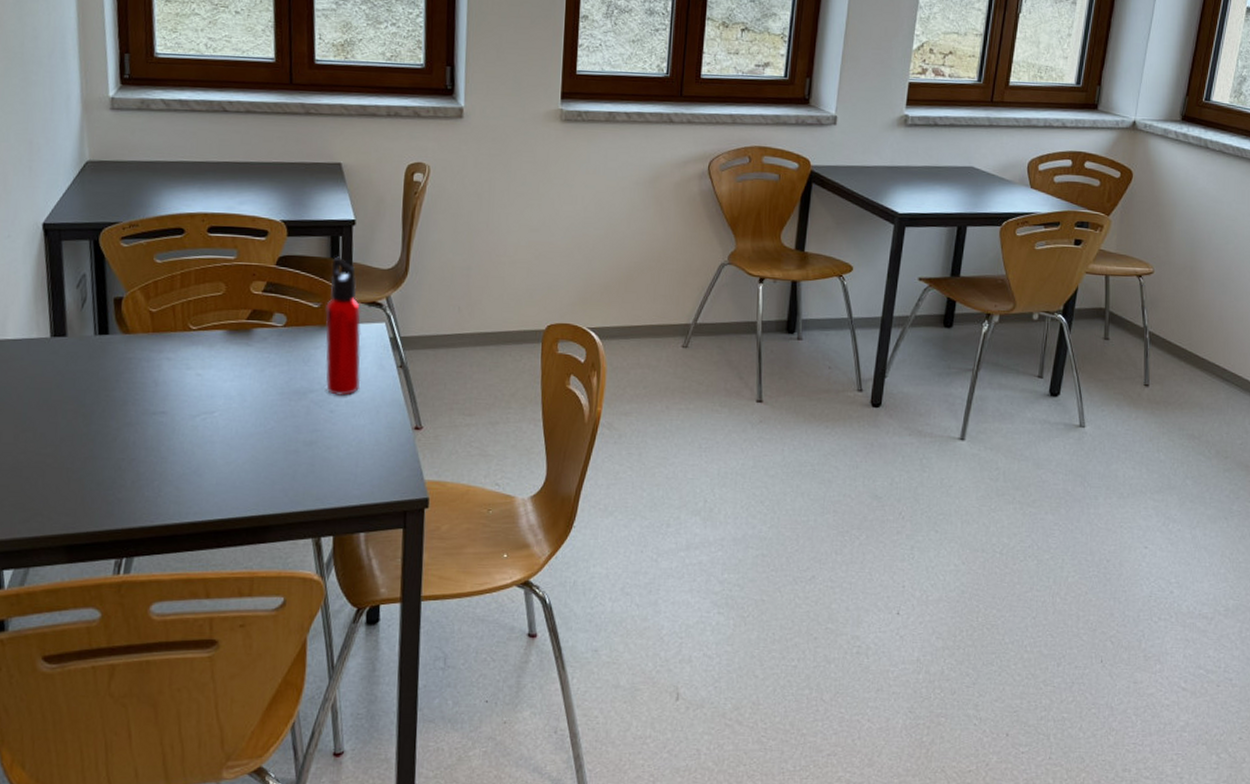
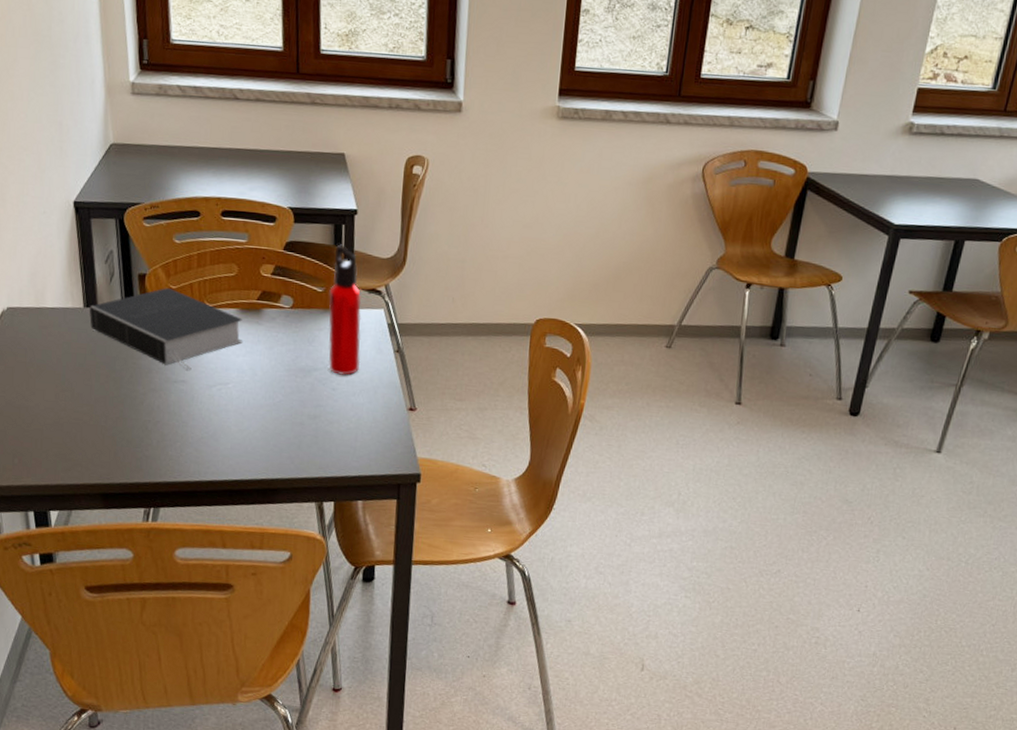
book: none [56,311,231,400] -> present [89,288,243,370]

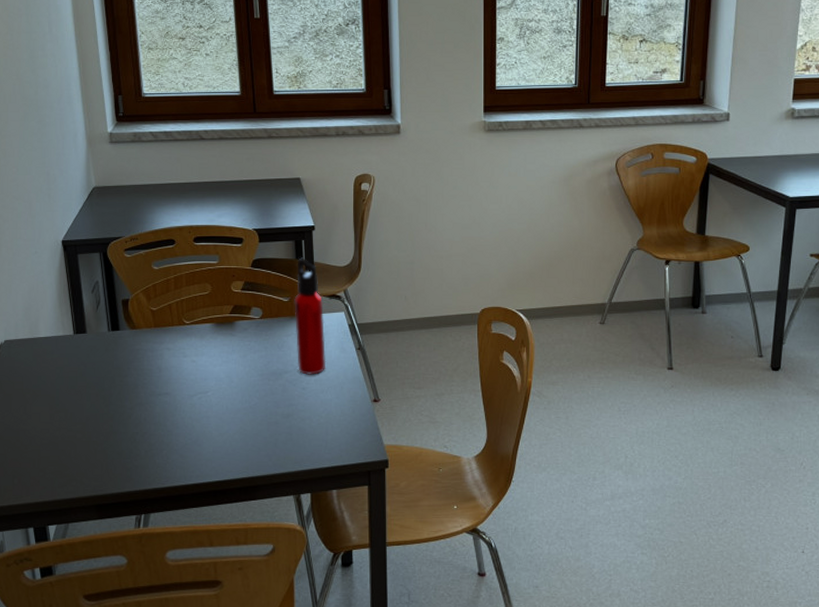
book: present [89,288,243,370] -> none [78,310,219,383]

